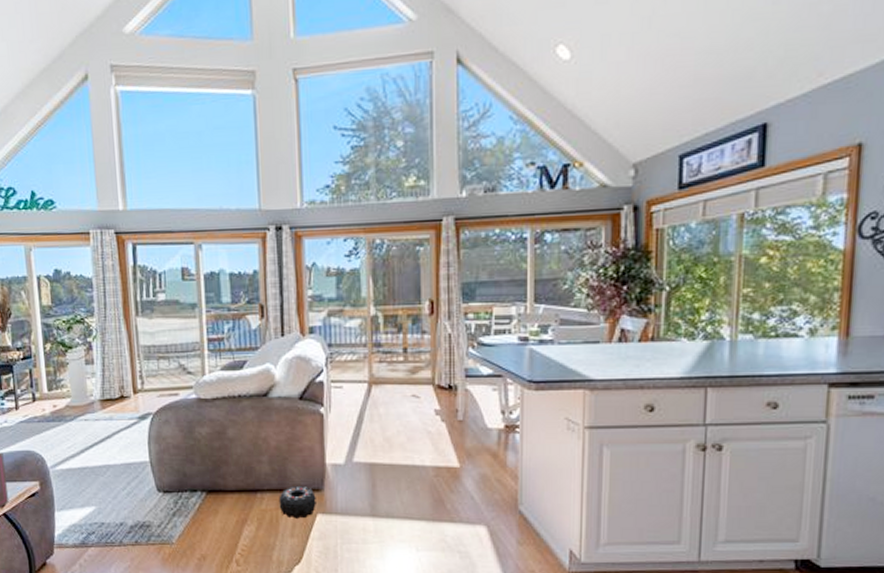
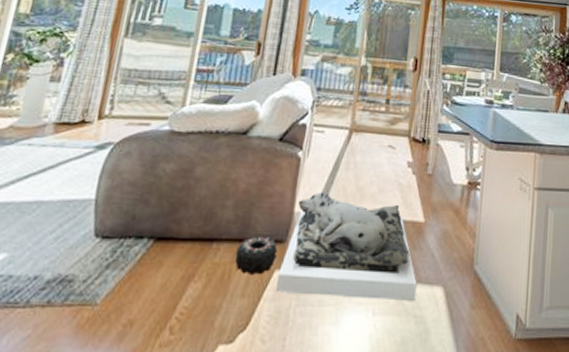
dog bed: none [320,444,458,538] -> present [275,192,417,300]

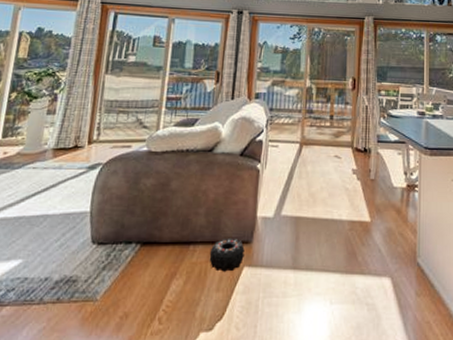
dog bed: present [275,192,417,300] -> none [245,198,367,290]

